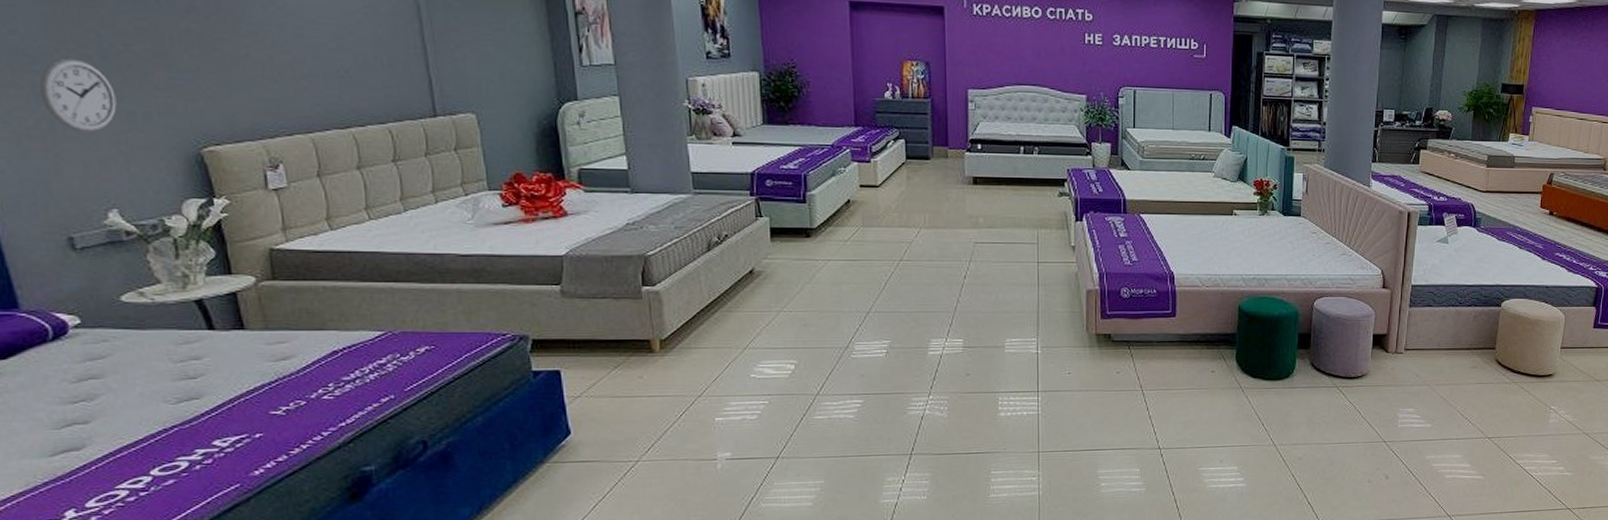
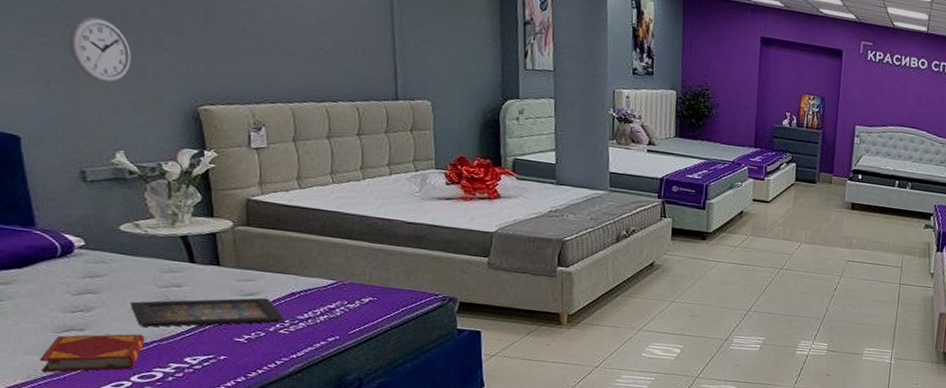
hardback book: none [39,419,164,477] -> present [40,334,145,373]
icon panel: none [142,360,328,412] -> present [130,297,285,328]

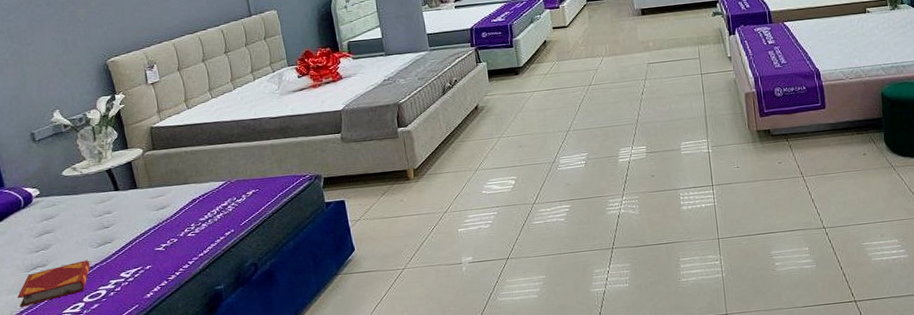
wall clock: present [69,16,131,83] -> none [12,8,57,59]
icon panel: present [130,297,285,328] -> none [76,208,191,254]

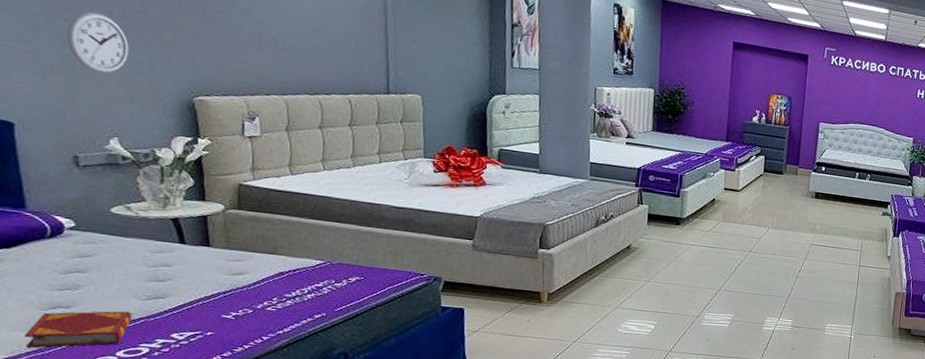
wall clock: none [12,8,57,59] -> present [67,11,129,74]

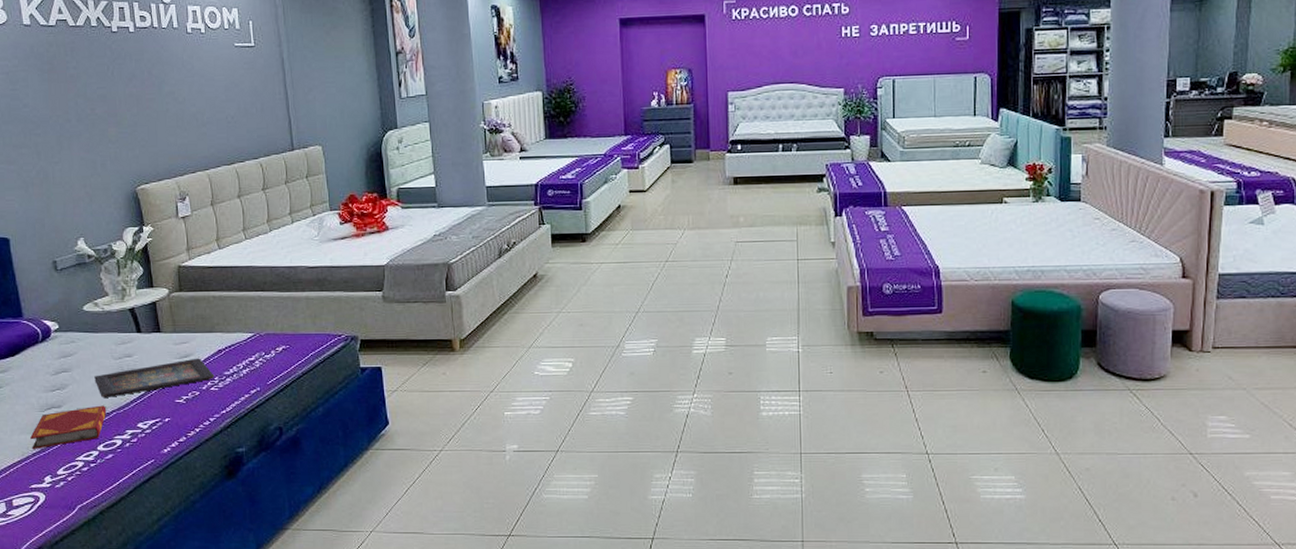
wall clock: present [67,11,129,74] -> none [40,122,85,179]
icon panel: none [119,276,273,305] -> present [94,358,215,399]

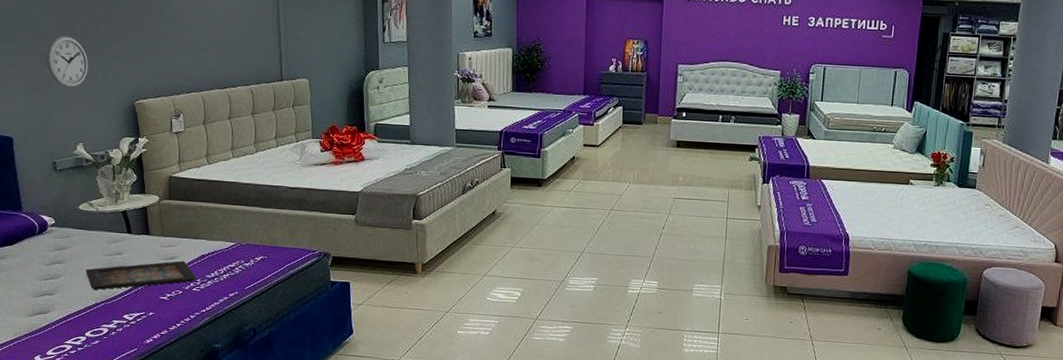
hardback book: present [30,405,107,449] -> none [23,296,96,331]
wall clock: none [40,122,85,179] -> present [46,35,88,88]

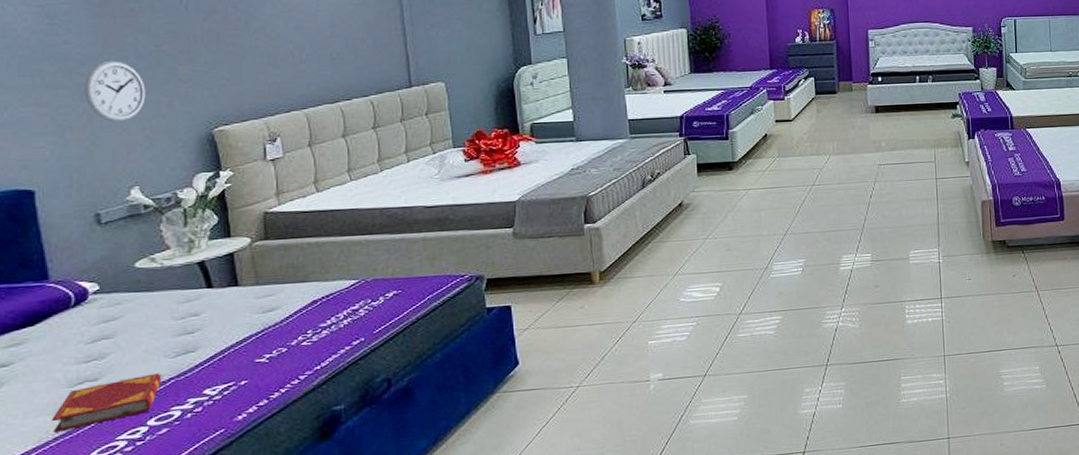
hardback book: none [23,296,96,331] -> present [52,373,162,432]
icon panel: present [86,260,197,290] -> none [147,311,307,366]

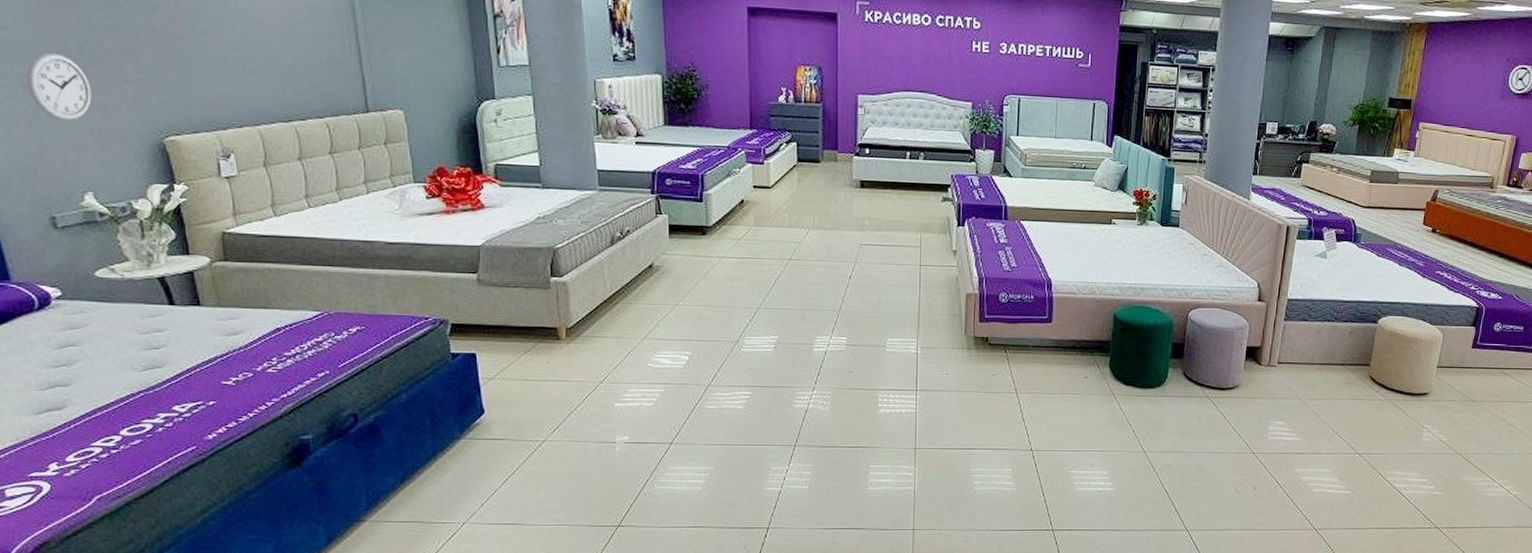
hardback book: present [52,373,162,432] -> none [27,385,131,432]

